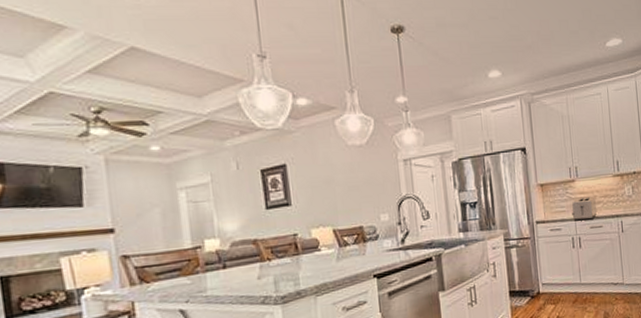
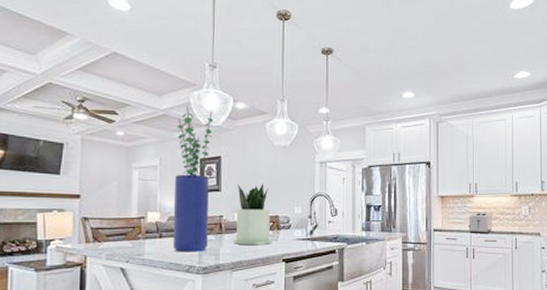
vase: none [227,107,284,283] -> present [173,106,214,252]
planter: none [310,191,361,266] -> present [232,183,274,246]

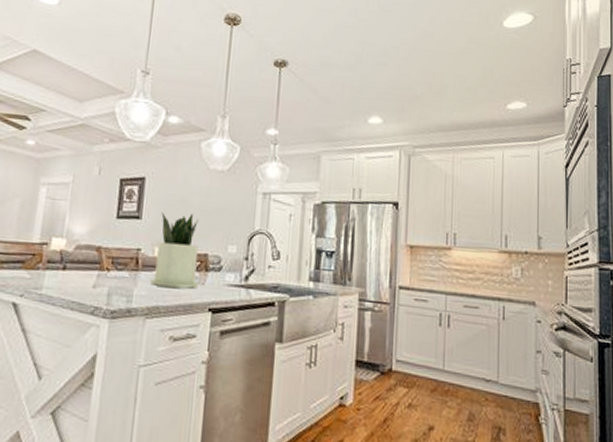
vase: present [173,106,214,252] -> none [78,116,141,291]
toaster: present [468,212,492,233] -> none [443,268,474,297]

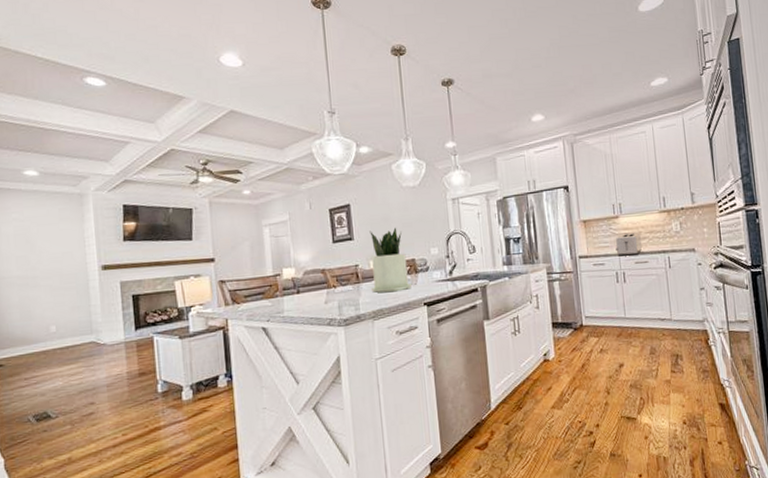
toaster: none [443,268,474,297] -> present [616,233,642,257]

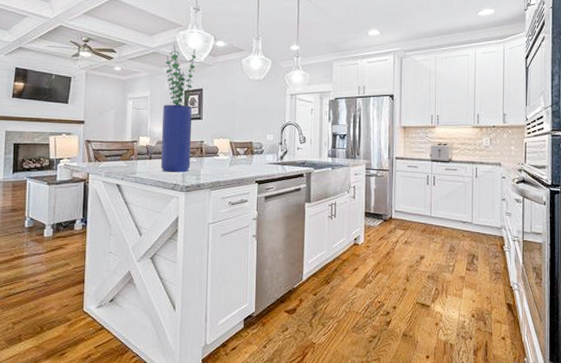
vase: none [302,156,347,306] -> present [160,44,197,172]
planter: present [369,227,413,293] -> none [211,113,248,168]

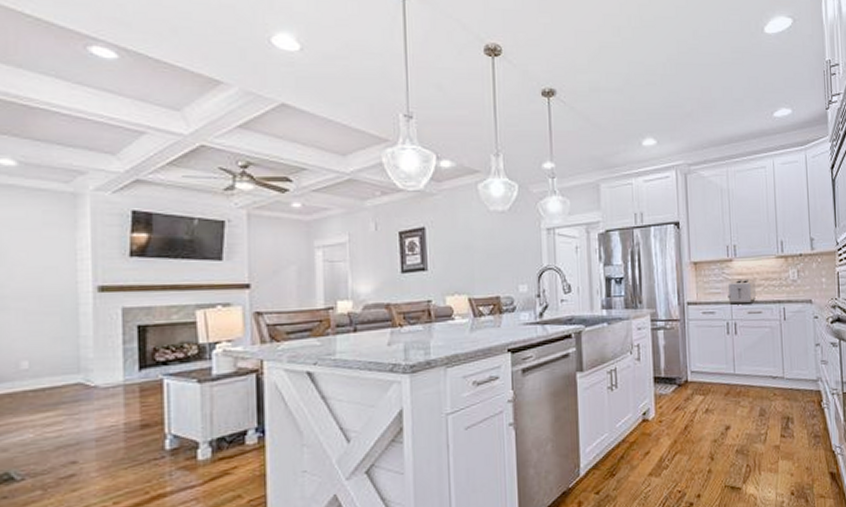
vase: present [160,44,197,172] -> none [367,167,415,348]

